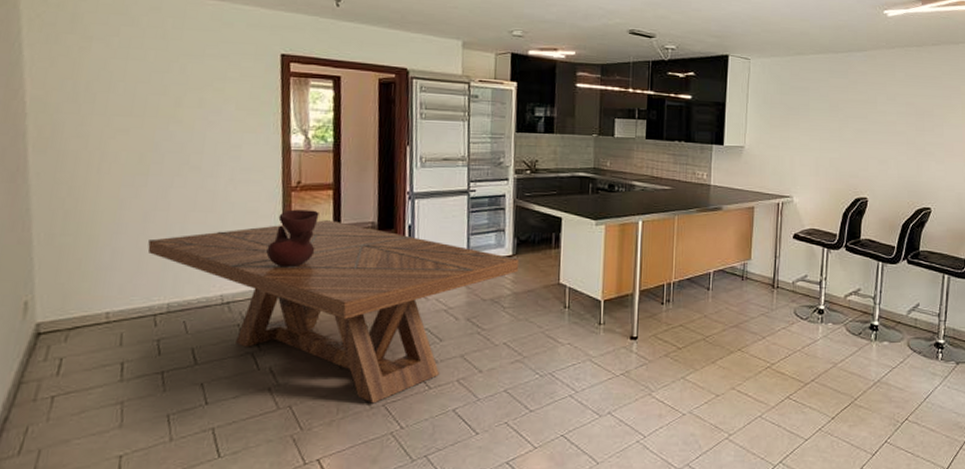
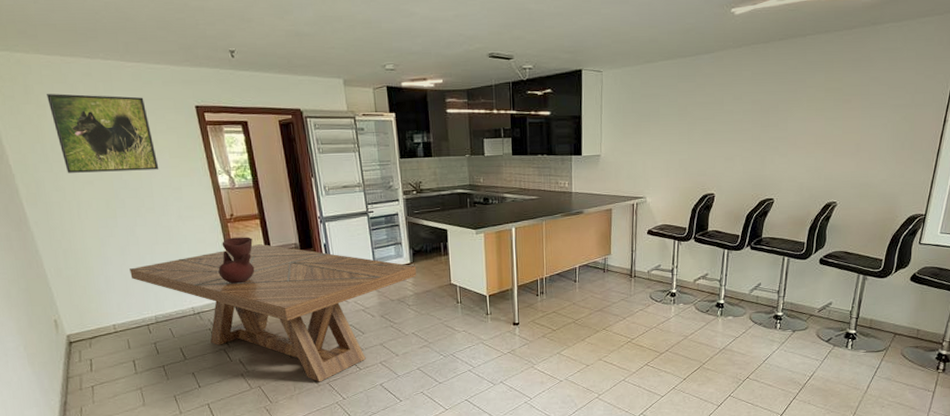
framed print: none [97,25,220,122] -> present [47,93,159,173]

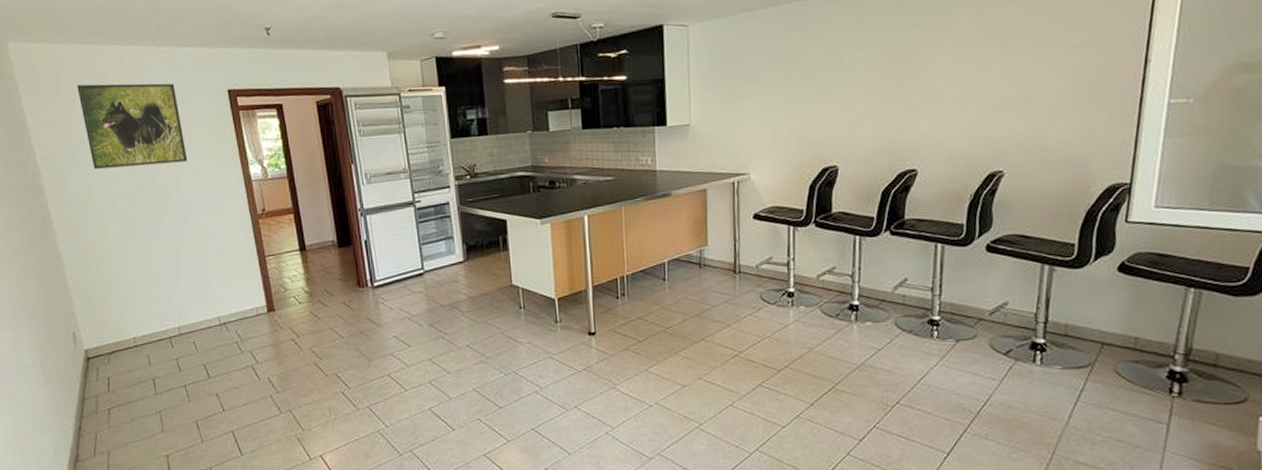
dining table: present [130,244,417,382] -> none [153,242,472,406]
vase: present [218,237,255,284] -> none [247,234,288,289]

